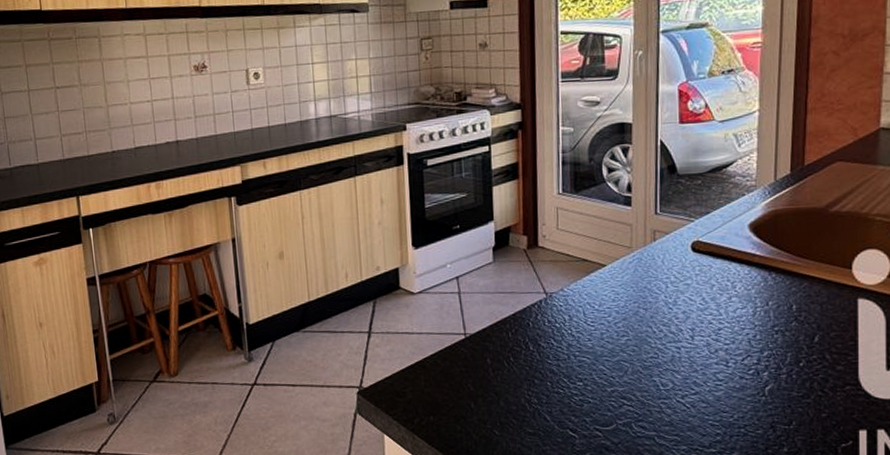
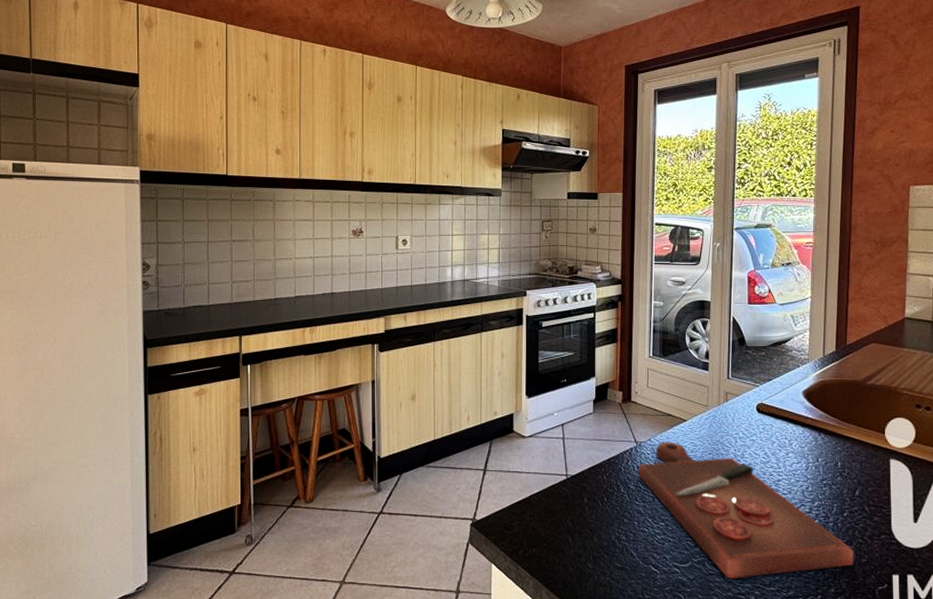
cutting board: none [549,290,812,441] -> present [638,442,854,578]

